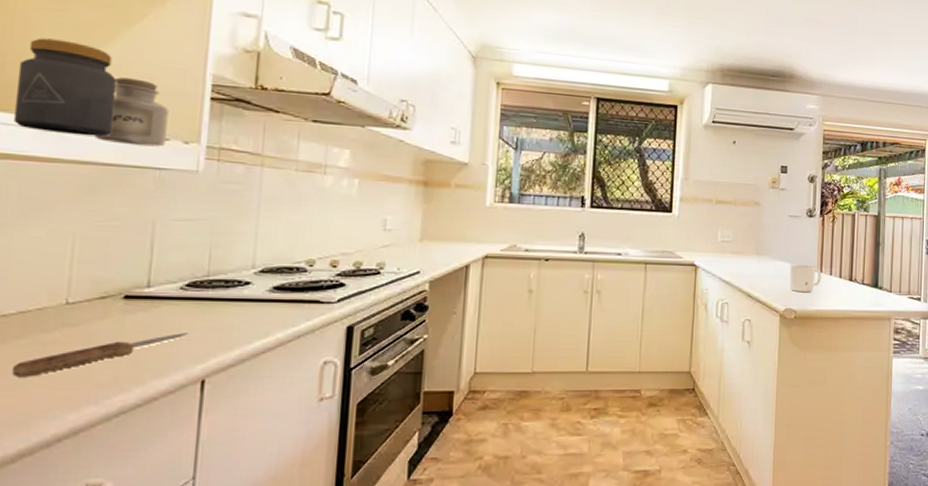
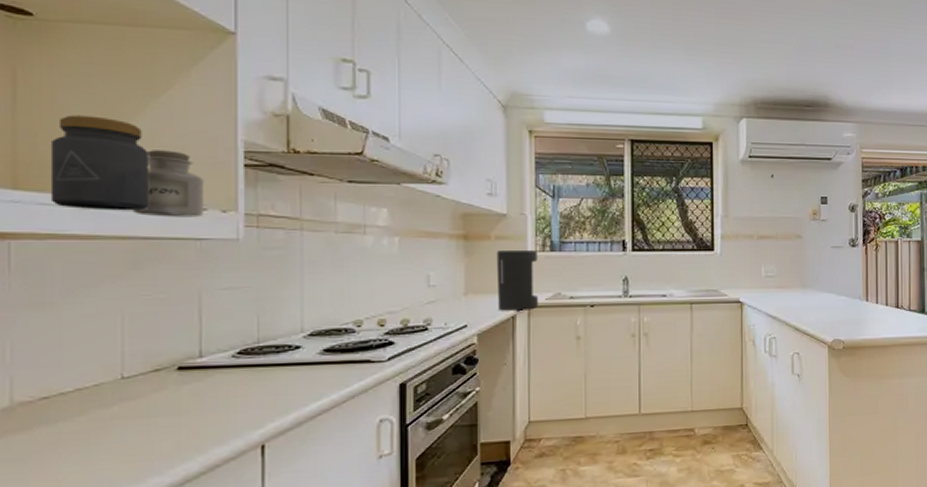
knife: present [11,333,189,377] -> none [75,400,245,453]
coffee maker: none [452,199,496,260] -> present [496,250,539,311]
mug: present [789,265,821,293] -> none [835,295,867,323]

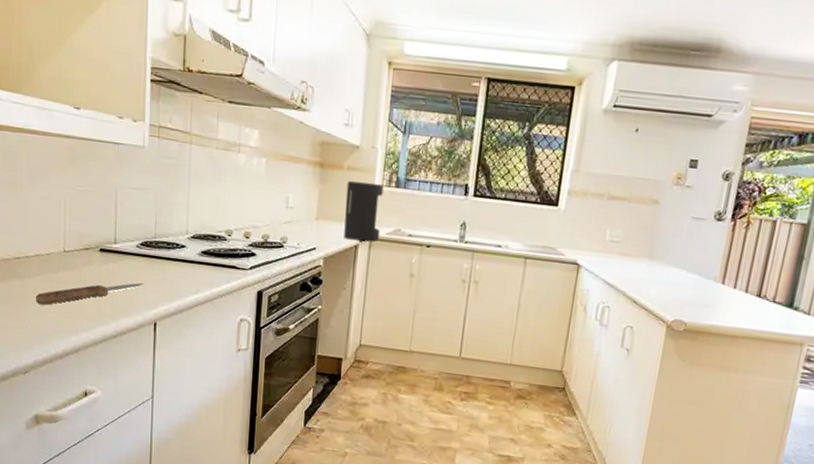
jar: present [50,115,150,211] -> none [19,27,85,115]
knife: none [75,400,245,453] -> present [35,283,144,306]
jar: present [132,150,203,218] -> none [72,61,121,125]

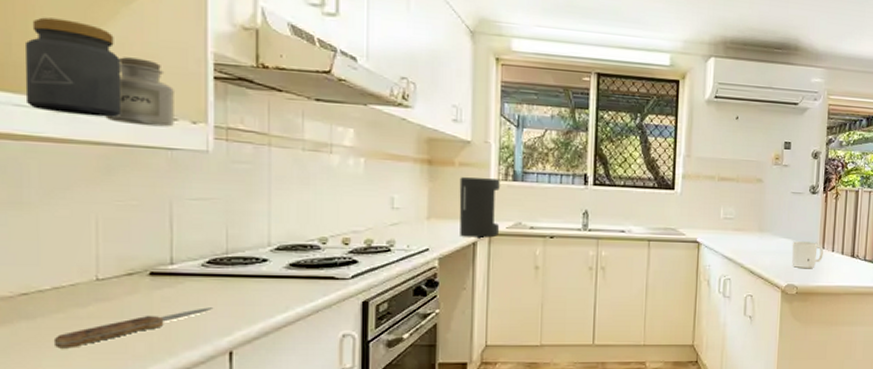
jar: none [19,27,85,115] -> present [24,17,122,118]
jar: none [72,61,121,125] -> present [105,57,174,127]
mug: none [683,272,723,305] -> present [791,241,823,269]

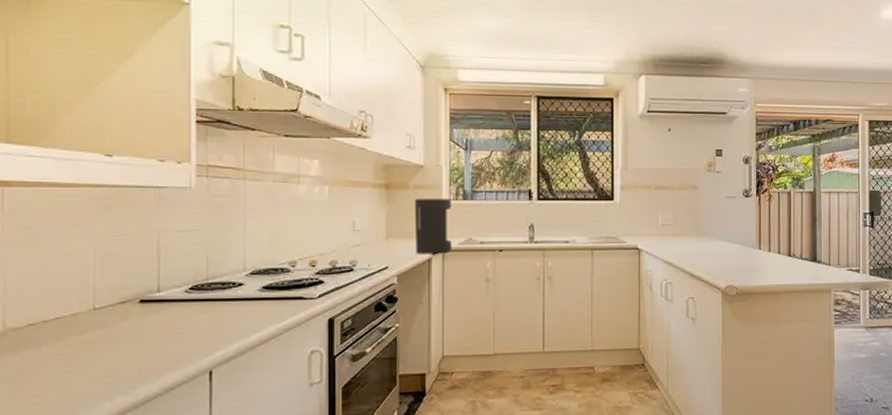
jar: present [24,17,122,118] -> none [36,78,117,162]
knife: present [53,307,214,349] -> none [55,330,196,374]
jar: present [105,57,174,127] -> none [103,108,162,168]
mug: present [791,241,823,269] -> none [729,243,760,270]

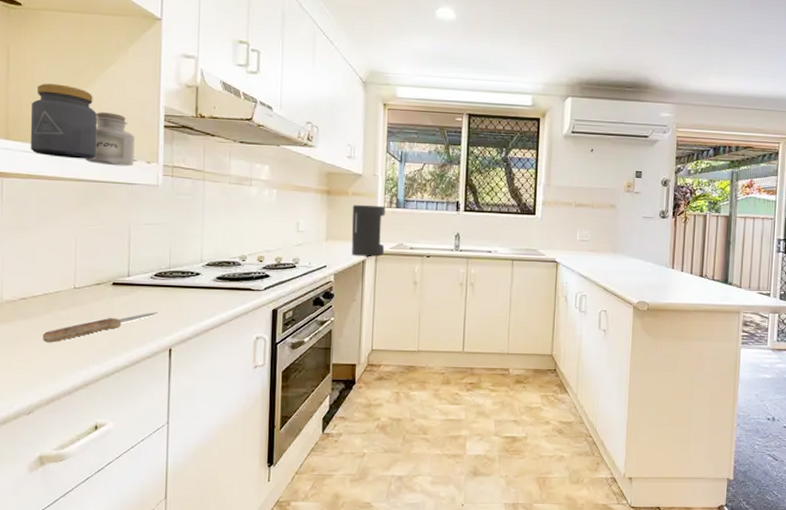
jar: none [36,78,117,162] -> present [30,83,98,160]
knife: none [55,330,196,374] -> present [42,312,159,343]
jar: none [103,108,162,168] -> present [85,112,135,167]

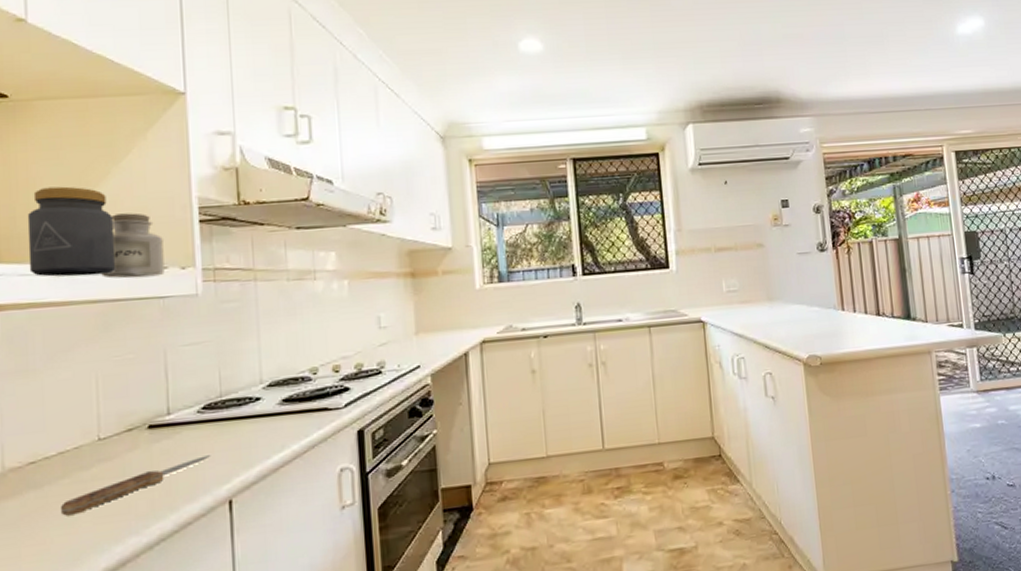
coffee maker: present [351,205,385,257] -> none [444,283,491,349]

